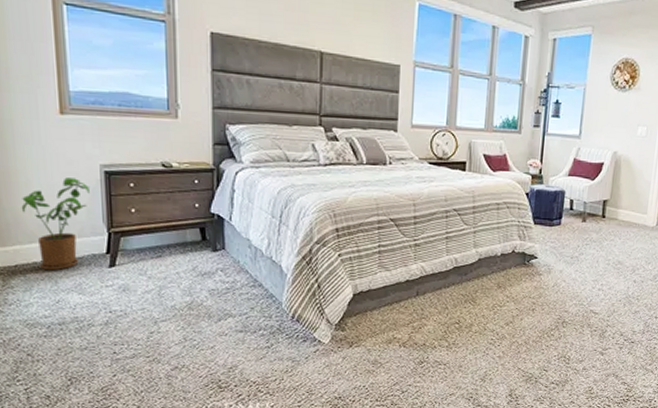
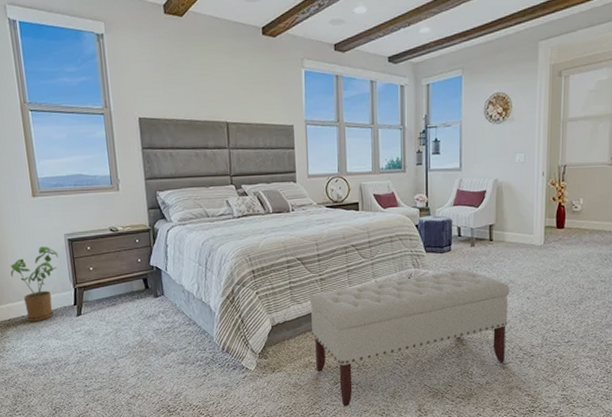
bench: none [398,245,618,390] -> present [309,269,510,407]

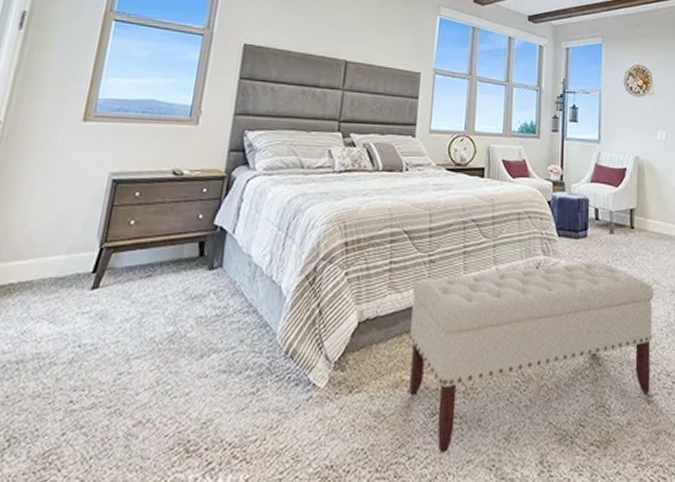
house plant: present [10,246,58,322] -> none [15,186,93,294]

